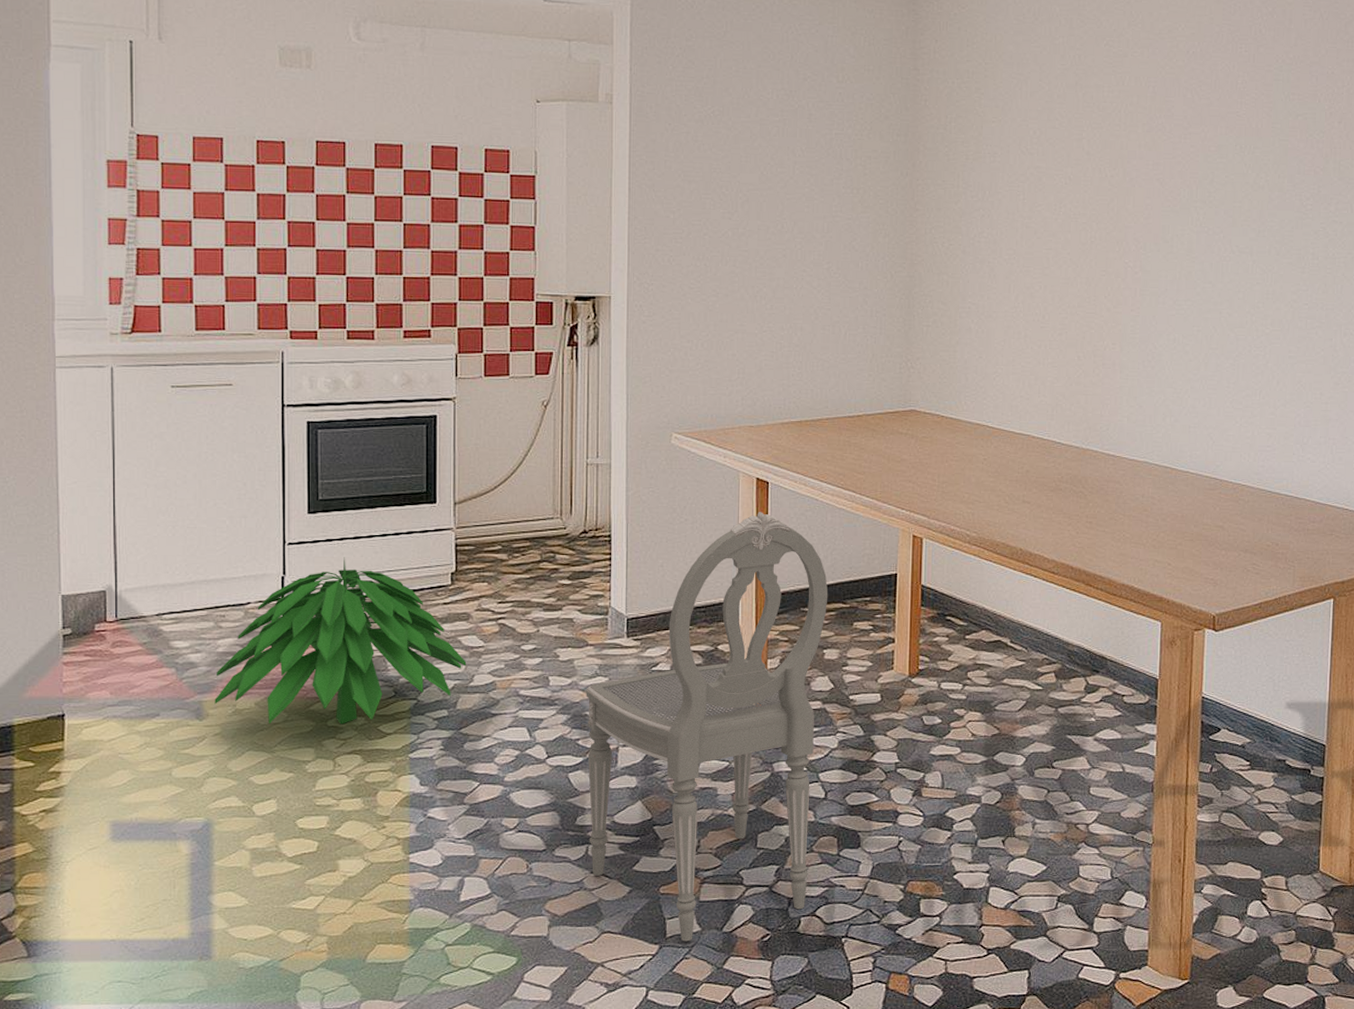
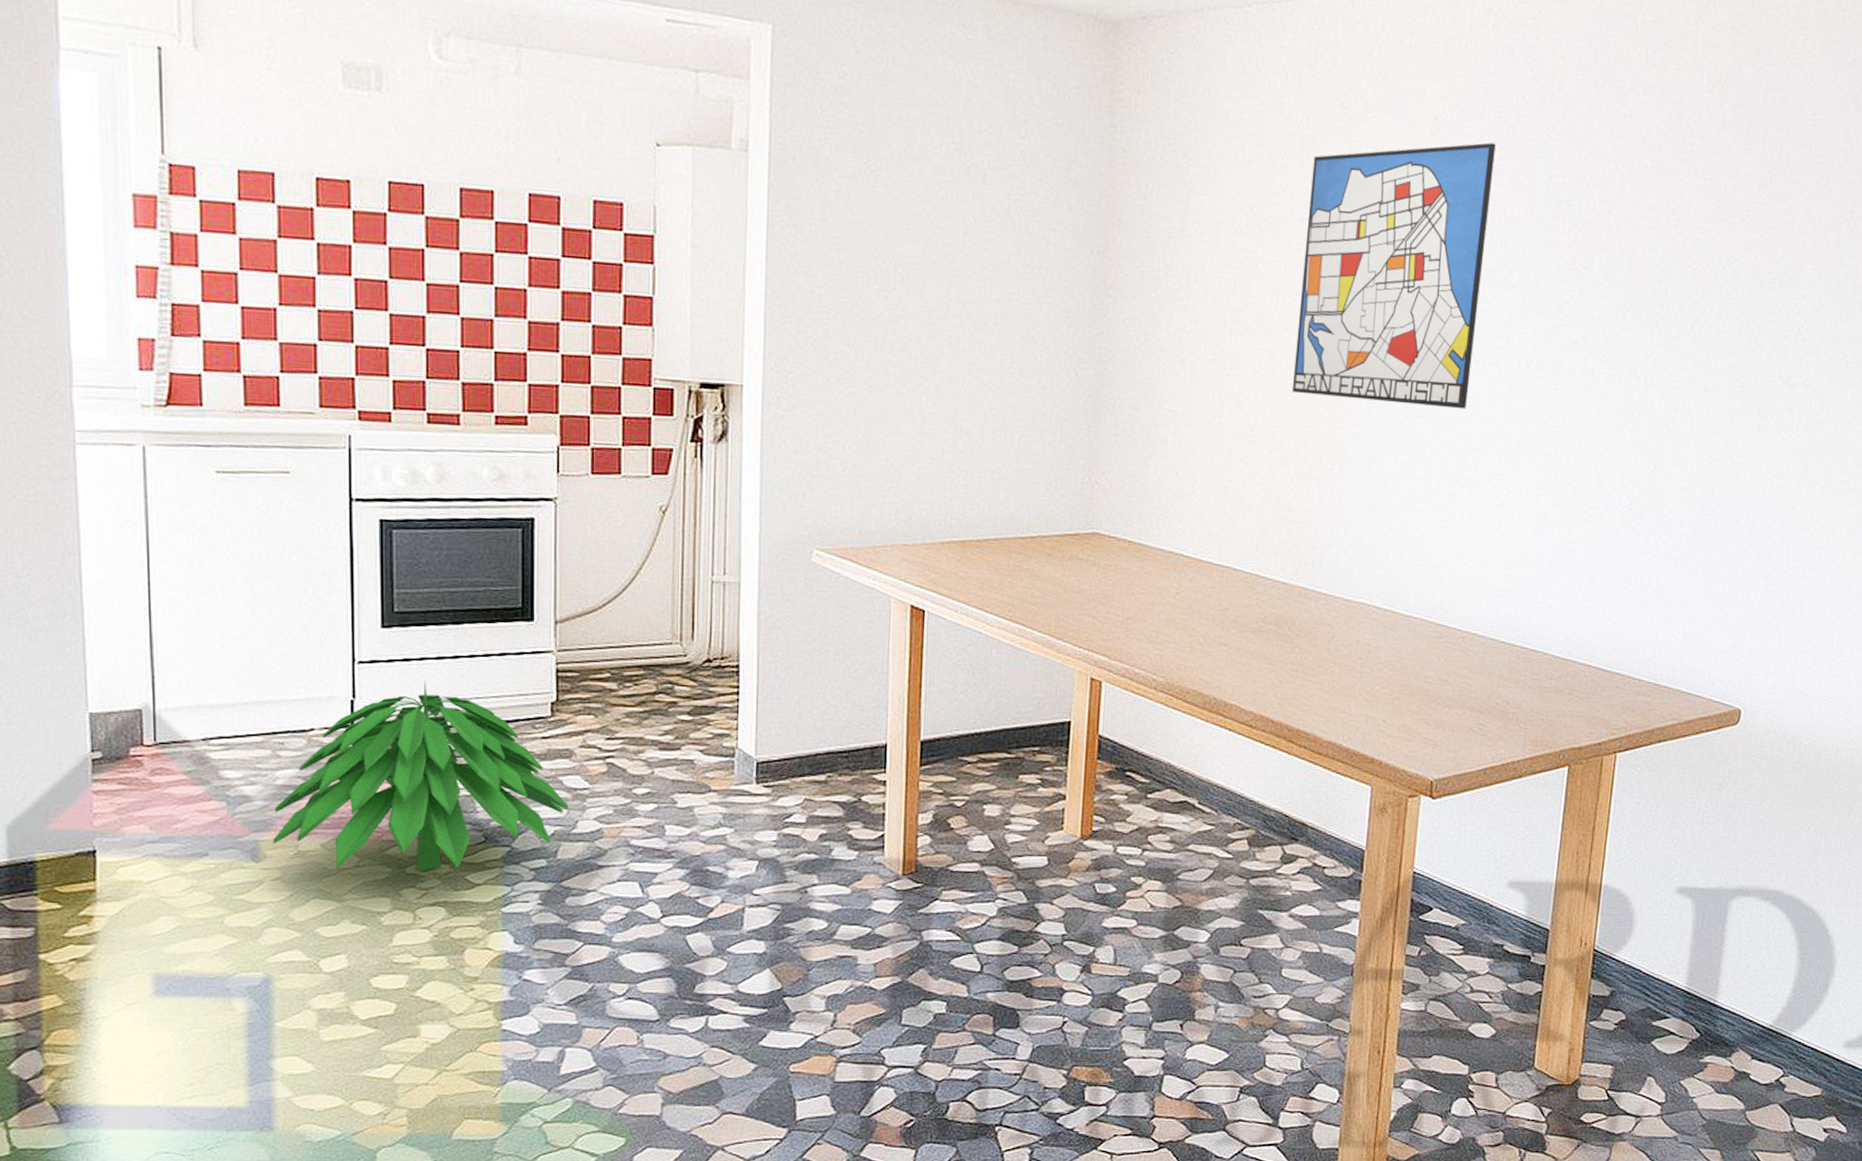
dining chair: present [586,512,828,942] -> none [707,645,991,1126]
wall art: none [1076,69,1239,293] -> present [1291,142,1496,409]

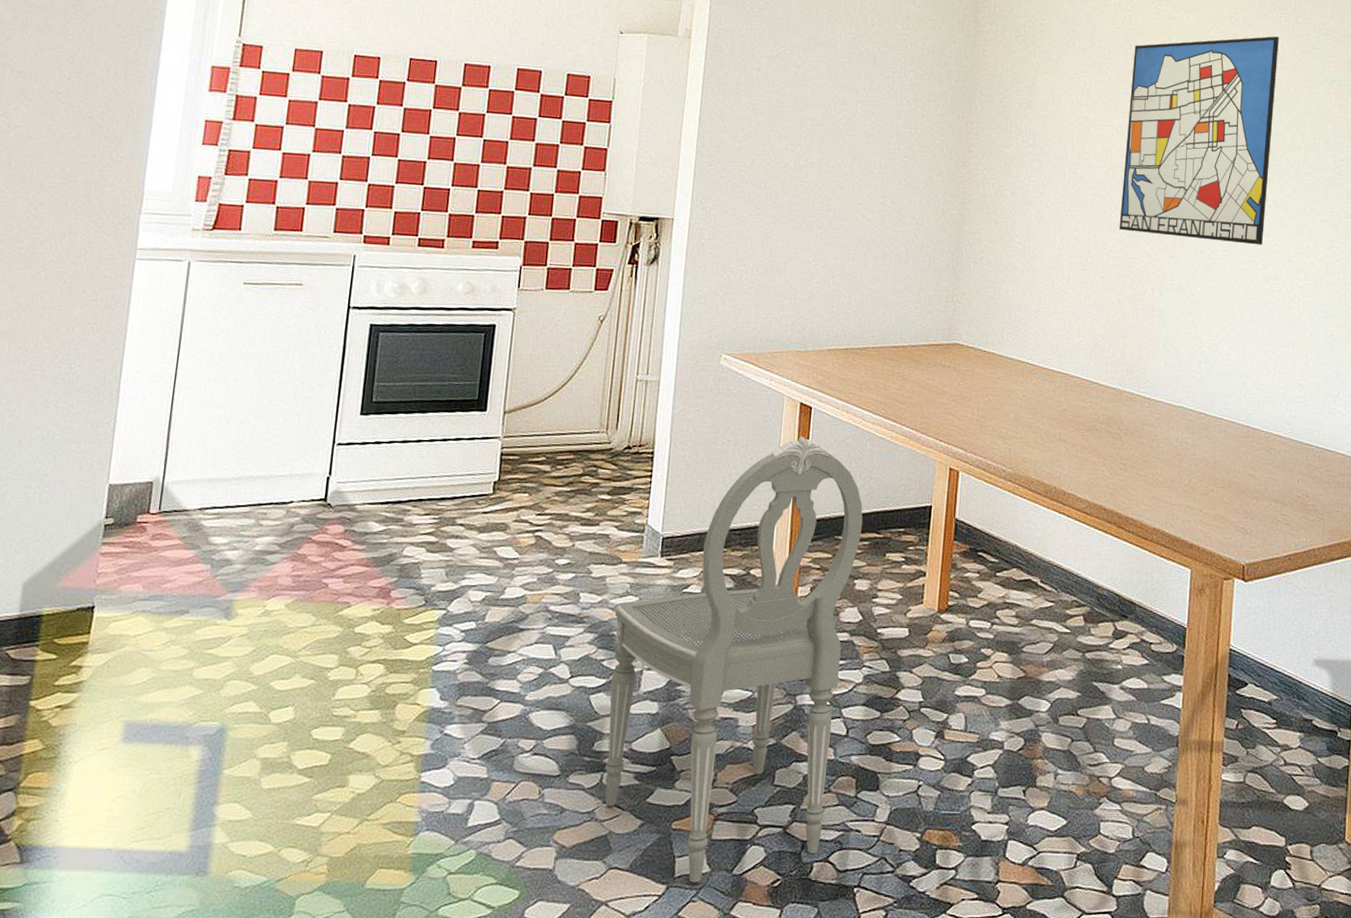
indoor plant: present [273,680,569,872] -> none [245,460,500,632]
dining chair: none [707,645,991,1126] -> present [605,436,863,883]

